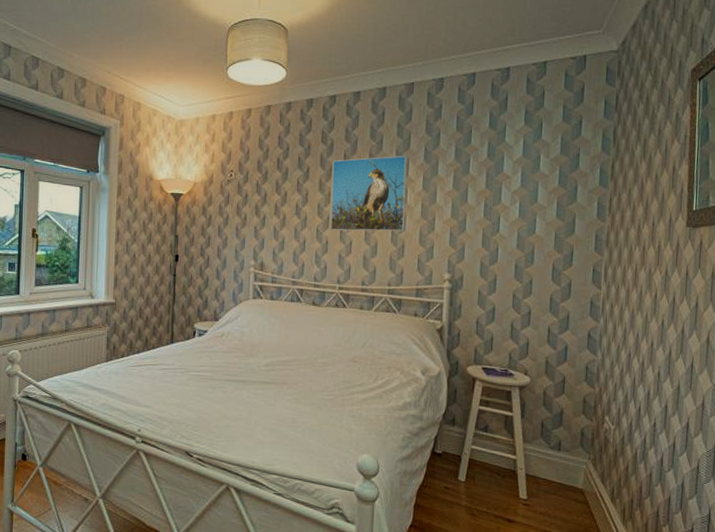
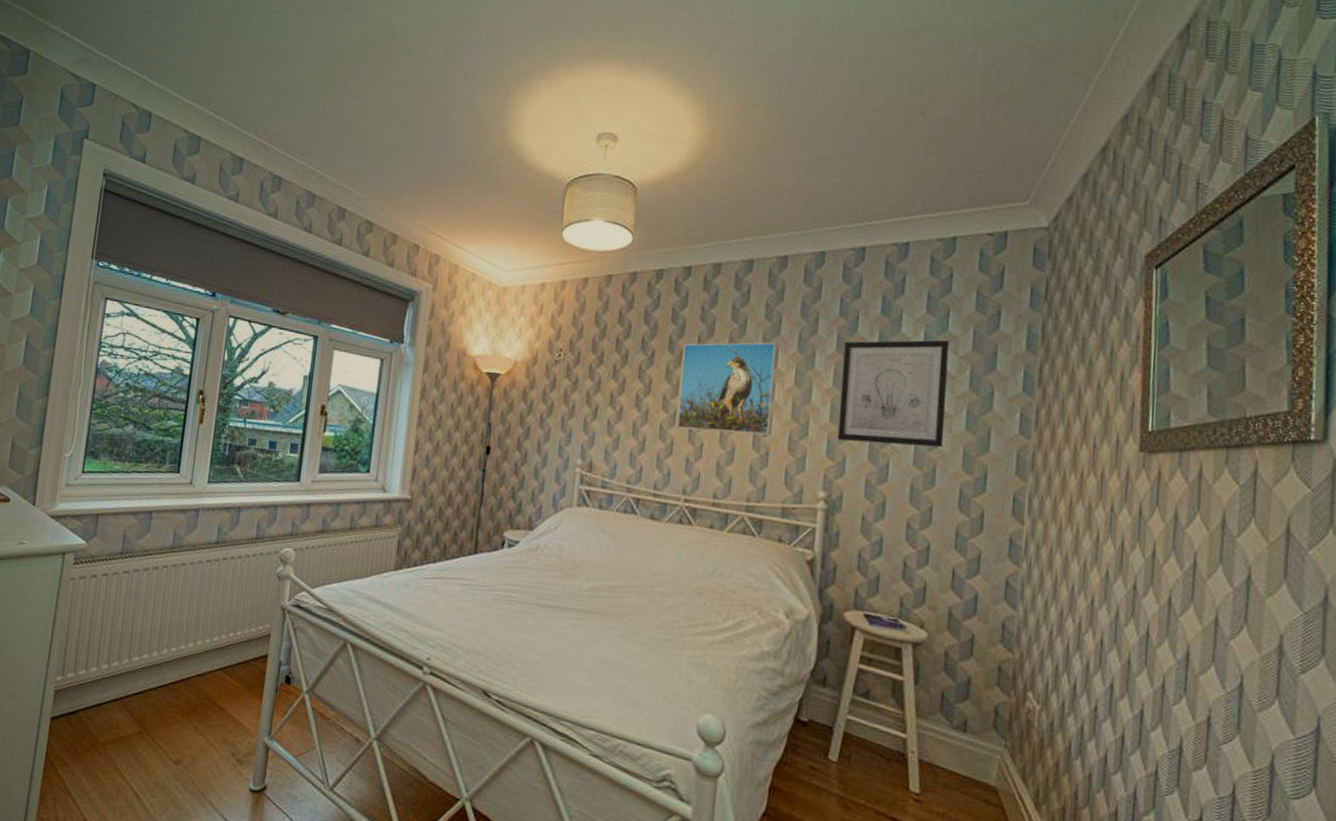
wall art: none [457,146,543,233] -> present [837,339,949,448]

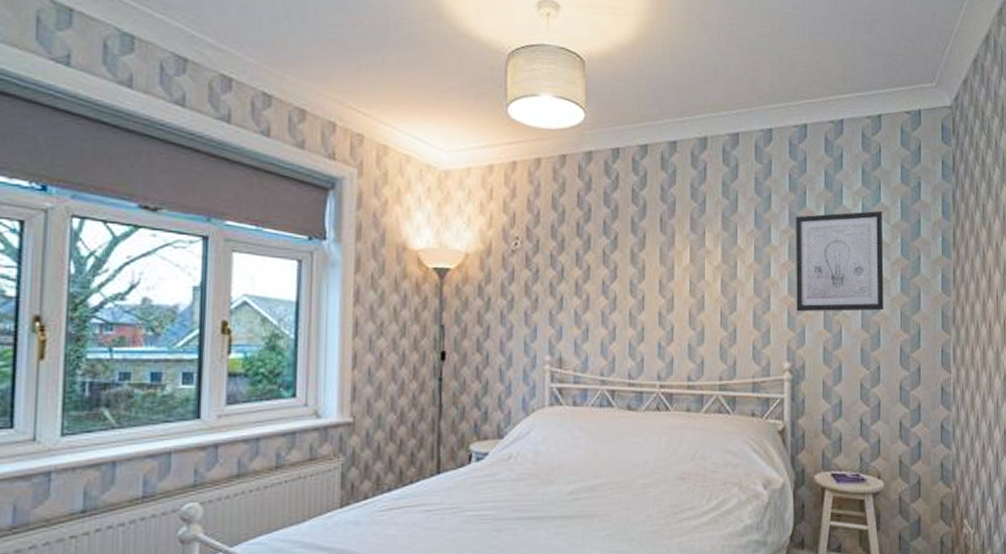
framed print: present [676,342,776,435] -> none [646,219,736,314]

